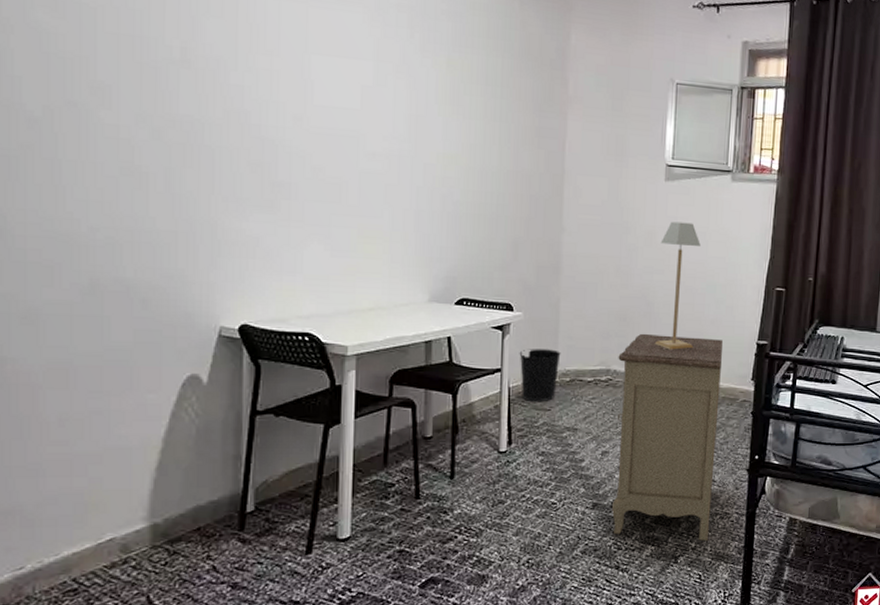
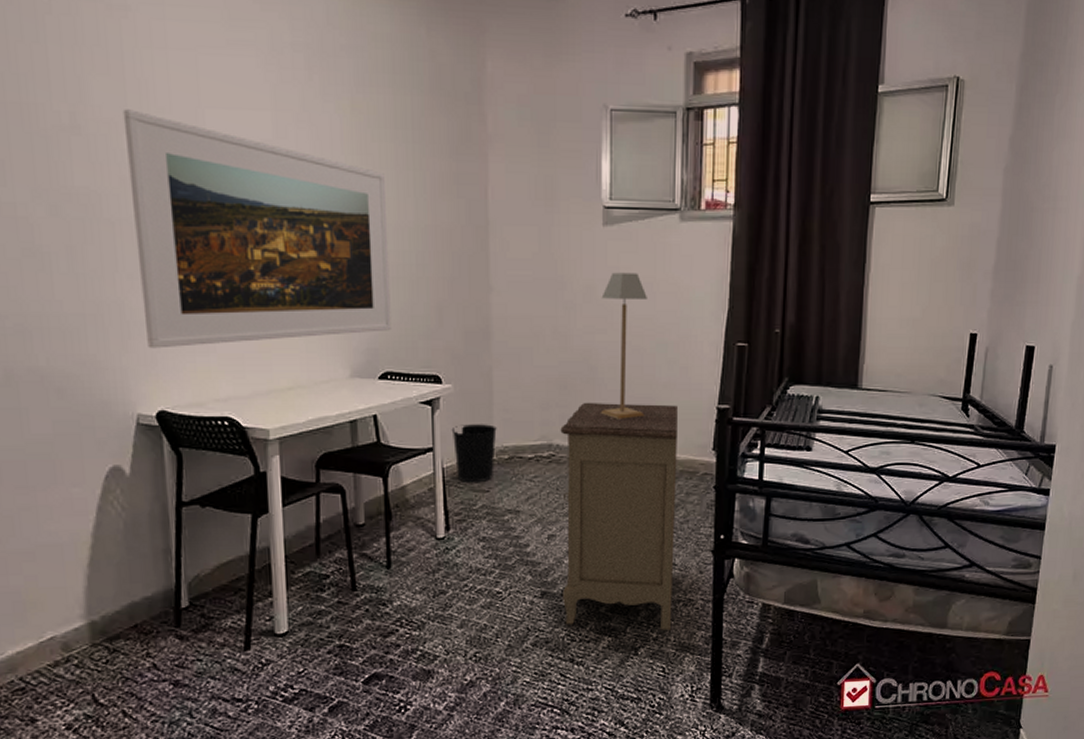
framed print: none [232,49,474,267] -> present [122,109,391,349]

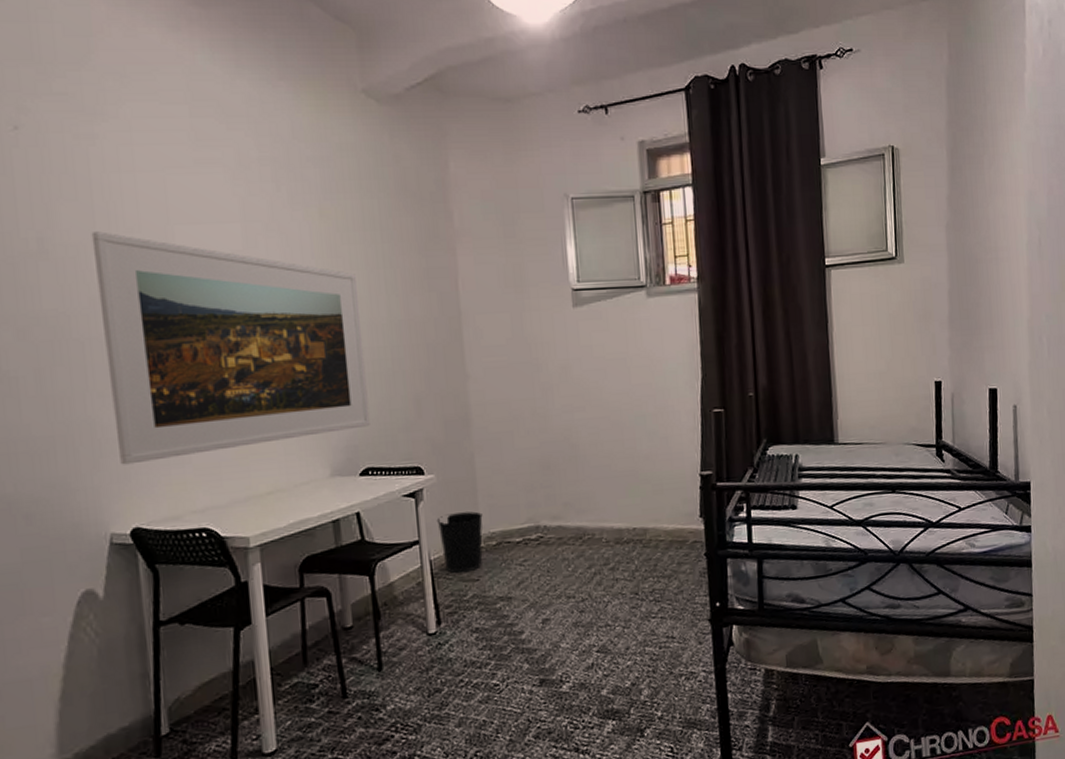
nightstand: present [560,402,677,631] -> none [546,476,676,713]
table lamp: present [600,272,647,419] -> none [577,349,630,495]

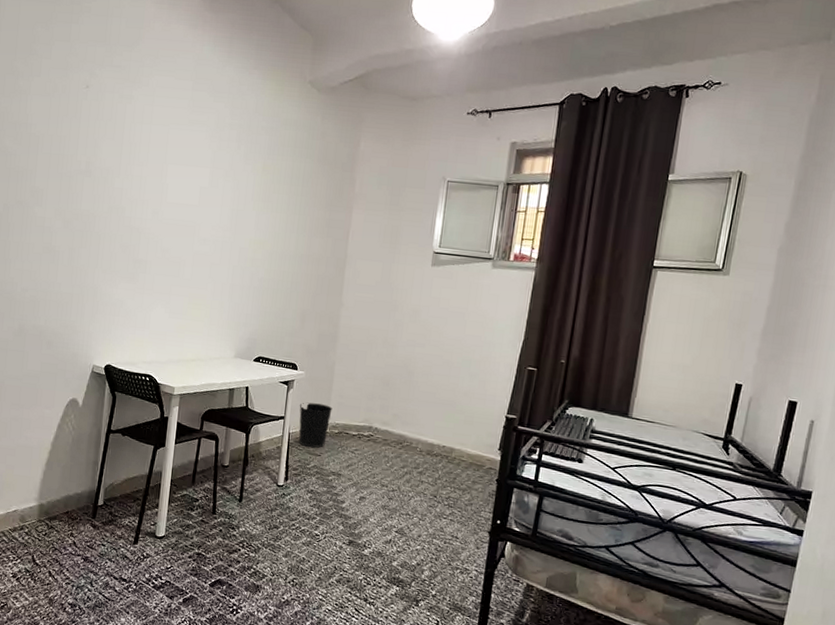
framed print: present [91,231,370,465] -> none [107,162,279,327]

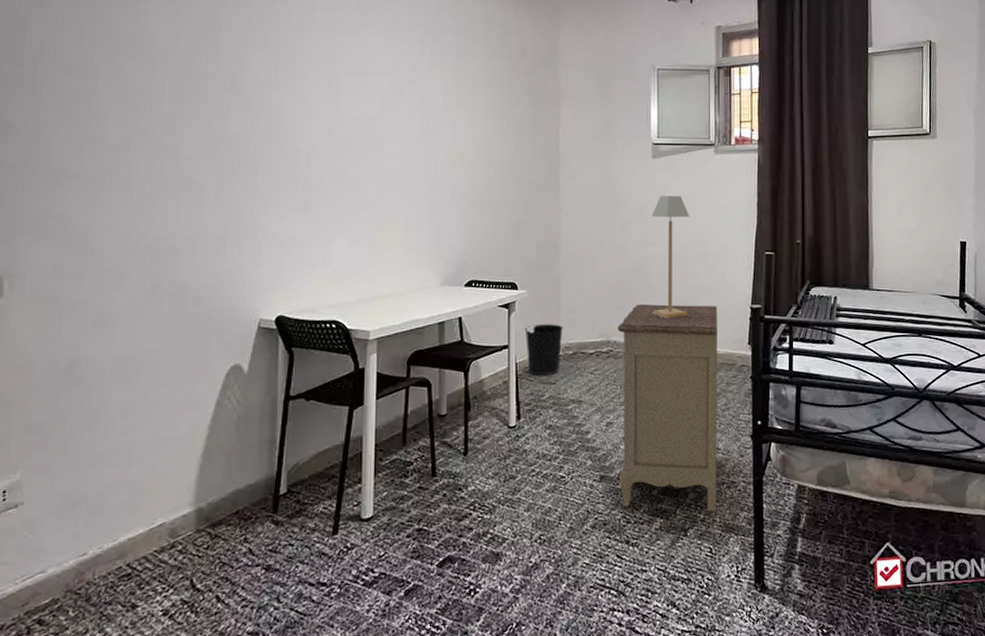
nightstand: none [364,398,474,591] -> present [617,303,718,512]
table lamp: none [411,302,460,416] -> present [651,195,689,319]

